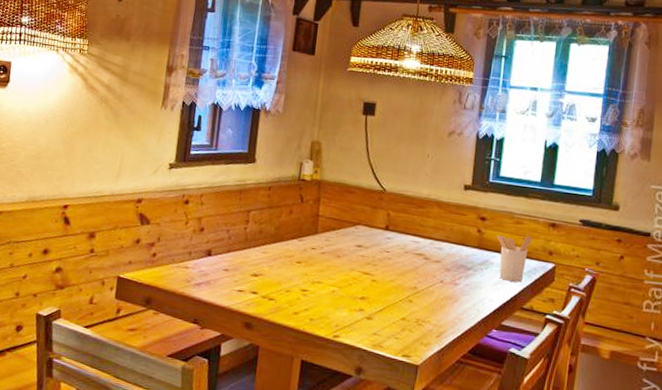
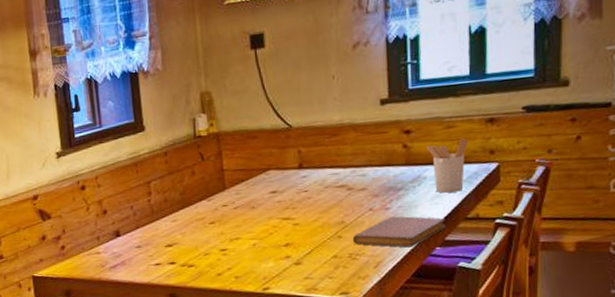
notebook: none [421,292,505,325] -> present [352,216,446,248]

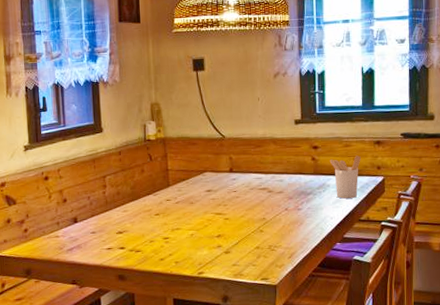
notebook: present [352,216,446,248] -> none [271,216,345,242]

